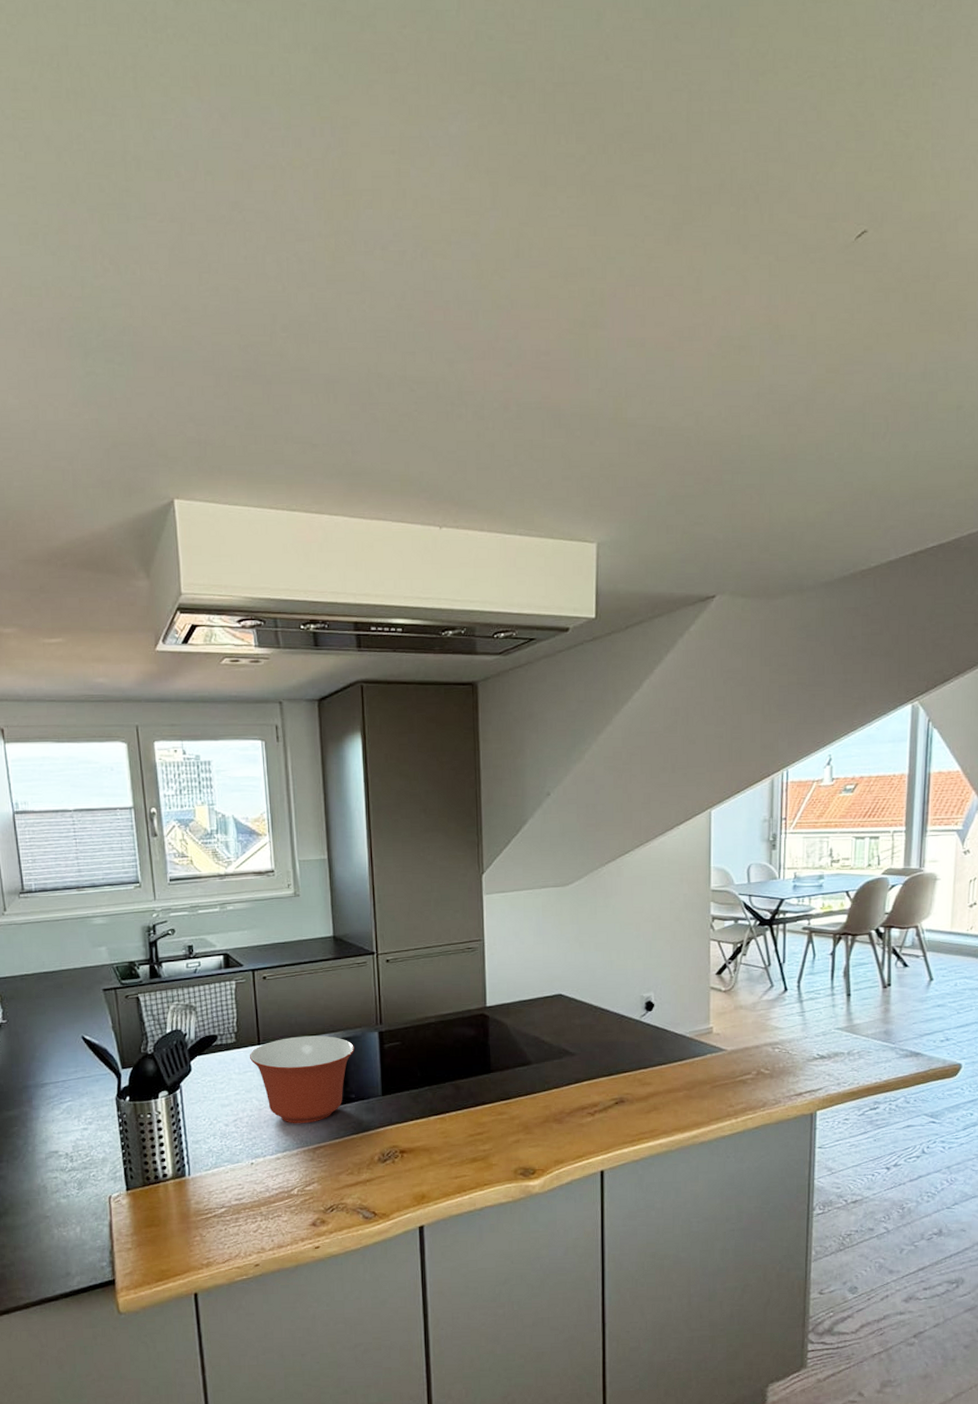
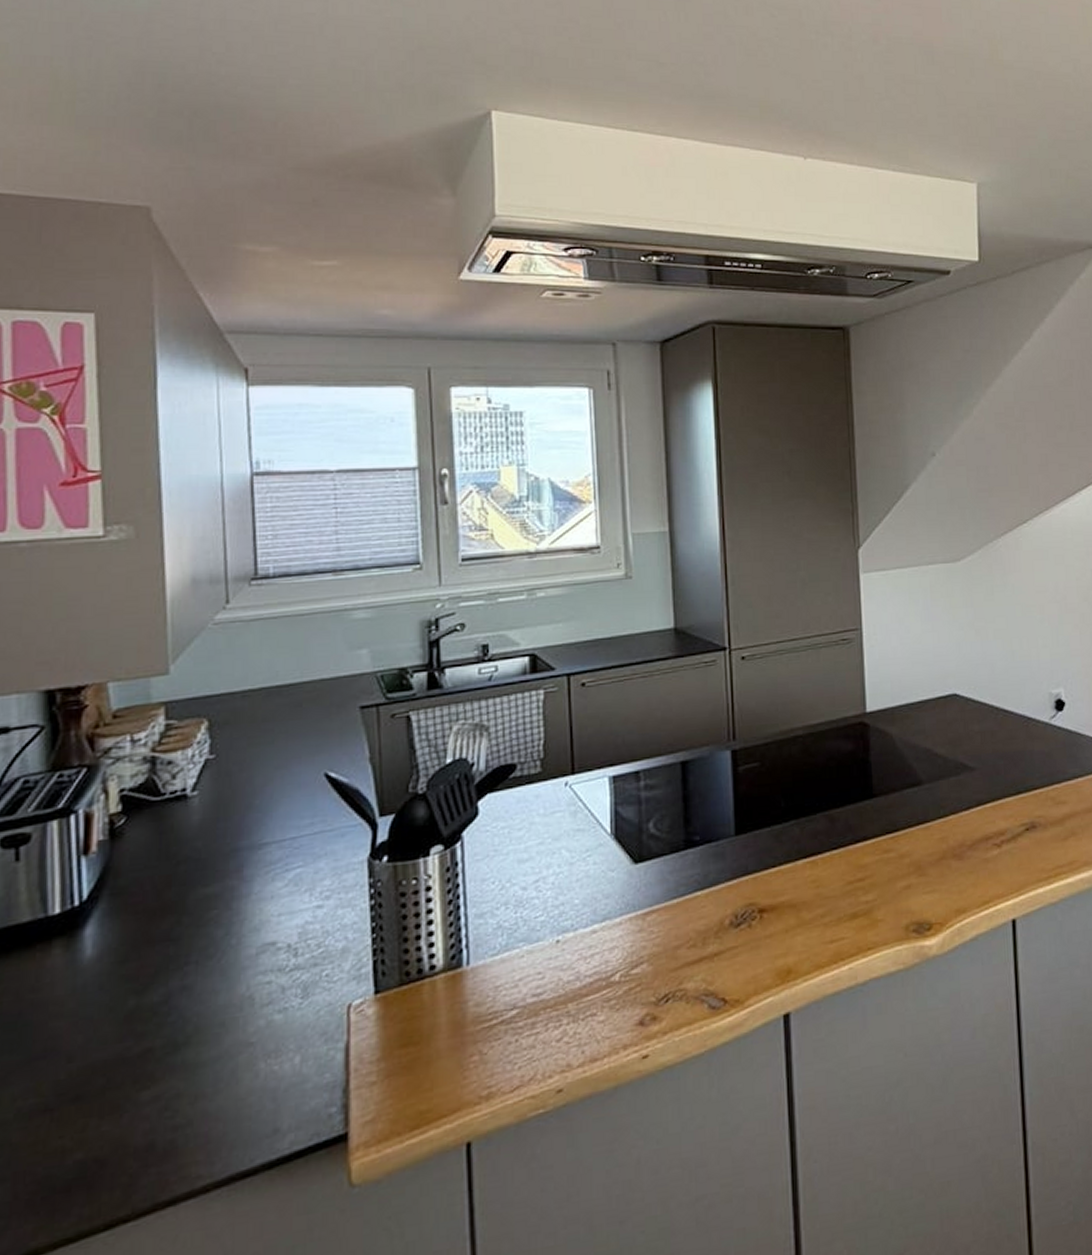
mixing bowl: present [249,1035,354,1124] -> none [559,758,700,881]

